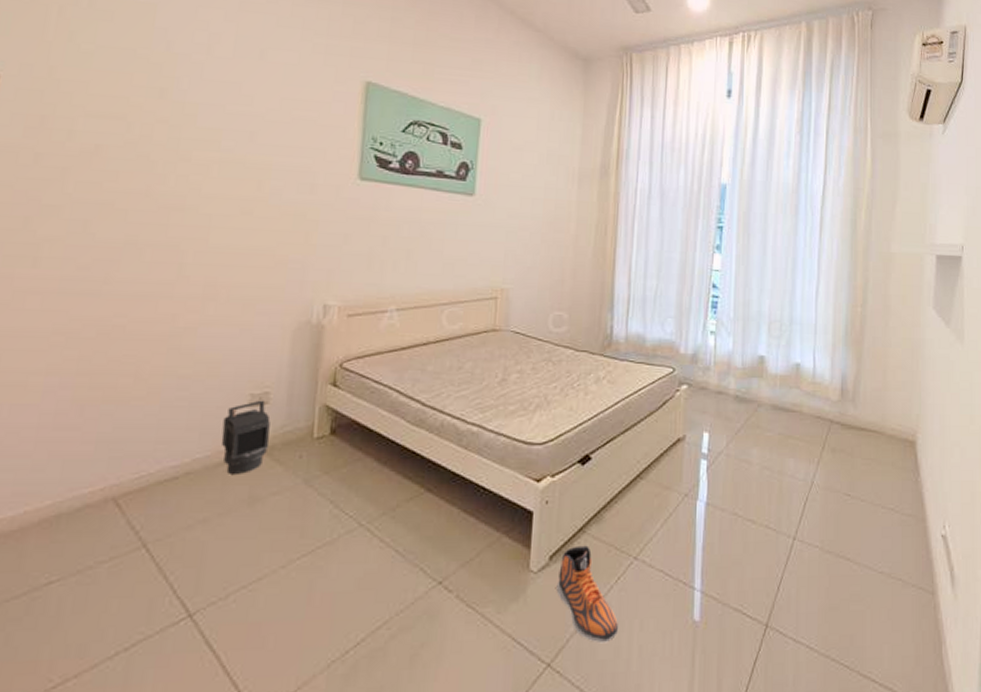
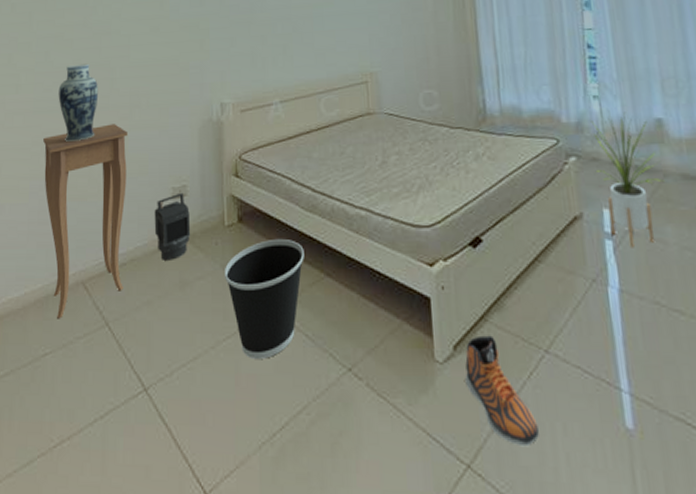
side table: none [67,316,196,541] -> present [43,124,127,319]
vase: none [98,241,160,335] -> present [58,63,99,143]
wastebasket: none [306,454,405,577] -> present [224,240,304,359]
house plant: none [702,346,757,467] -> present [590,111,664,248]

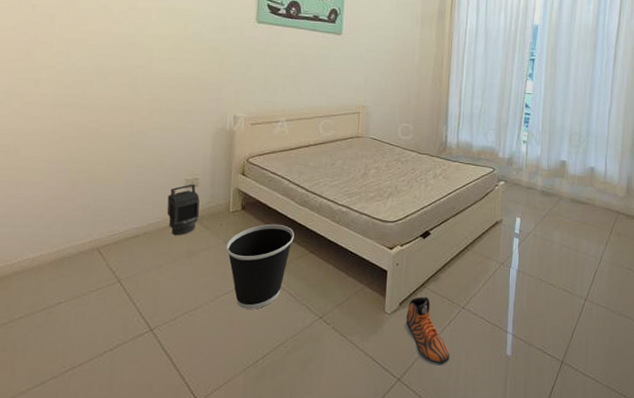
side table: present [43,124,127,319] -> none [62,123,146,276]
vase: present [58,63,99,143] -> none [79,68,120,135]
house plant: present [590,111,664,248] -> none [515,152,559,244]

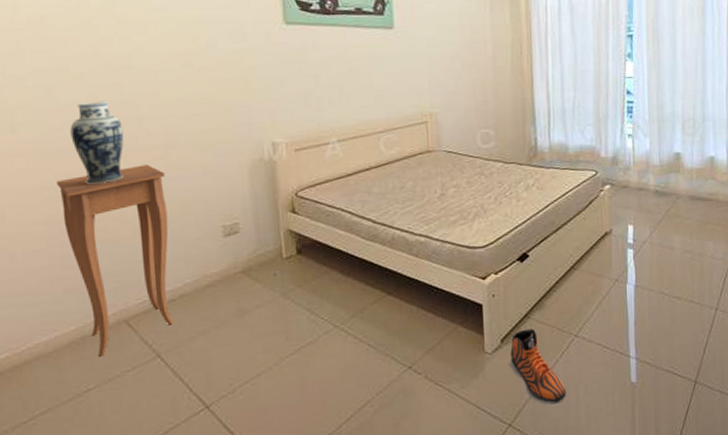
side table: none [62,123,146,276] -> present [57,165,174,357]
vase: none [79,68,120,135] -> present [70,101,124,185]
lantern: present [166,183,200,235] -> none [203,230,247,294]
wastebasket: present [226,224,294,309] -> none [284,266,366,369]

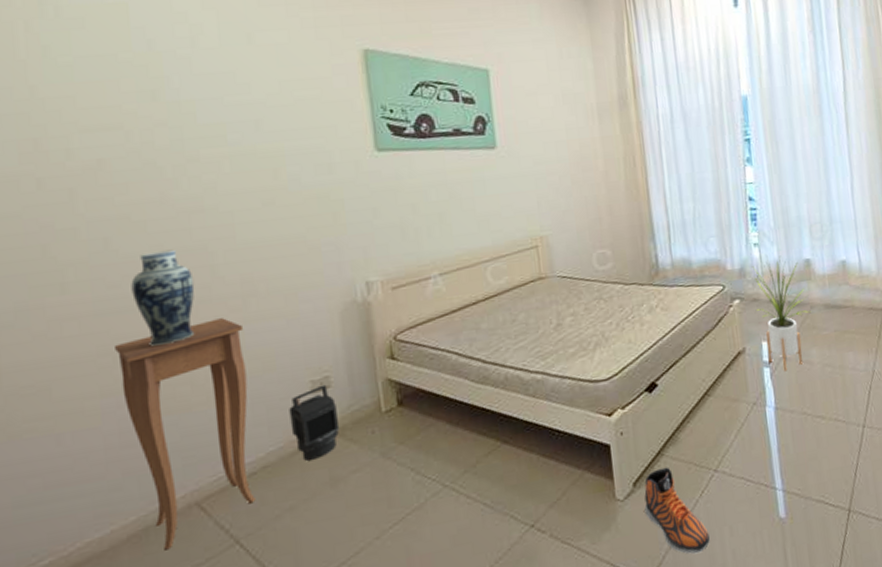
lantern: none [203,230,247,294] -> present [289,384,340,461]
house plant: none [624,147,676,254] -> present [752,255,811,372]

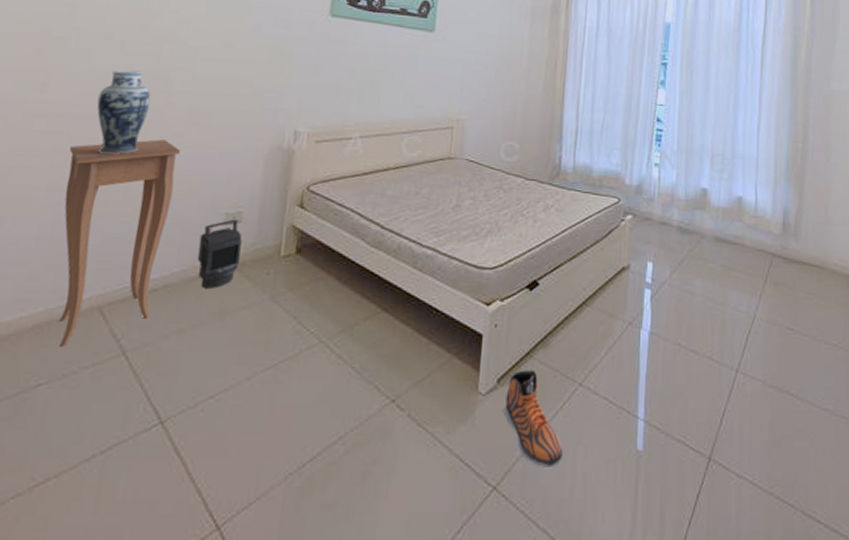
house plant: present [752,255,811,372] -> none [646,178,700,297]

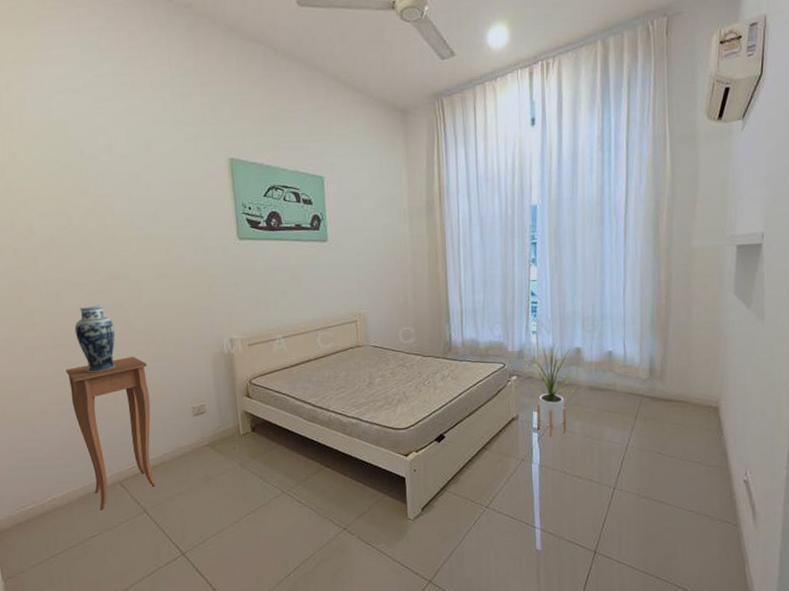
lantern: present [197,219,243,288] -> none [178,410,212,462]
sneaker: present [503,370,563,469] -> none [429,499,479,567]
house plant: none [646,178,700,297] -> present [529,342,577,438]

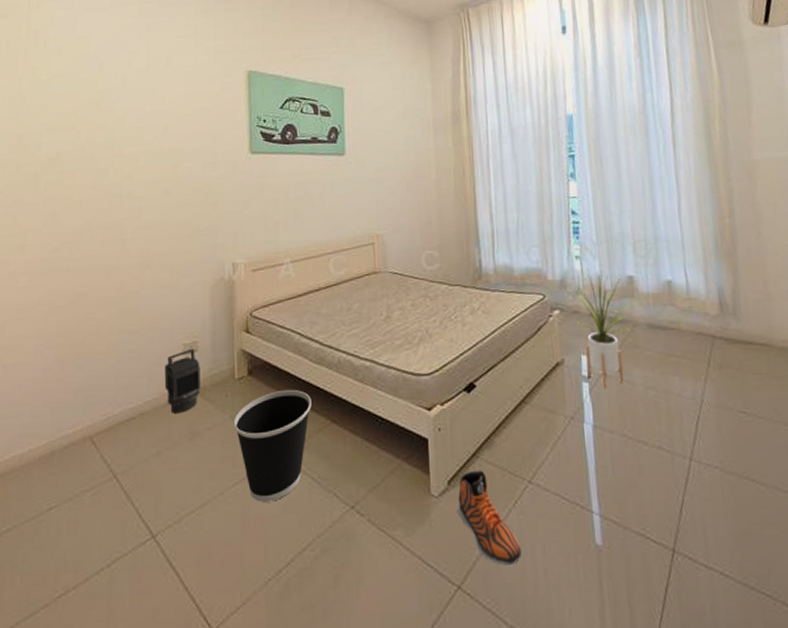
side table: present [66,357,157,510] -> none [50,283,138,474]
vase: present [74,305,116,373] -> none [66,224,109,302]
lantern: none [178,410,212,462] -> present [164,348,201,413]
wastebasket: none [242,442,308,527] -> present [233,390,312,502]
sneaker: none [429,499,479,567] -> present [457,470,521,567]

